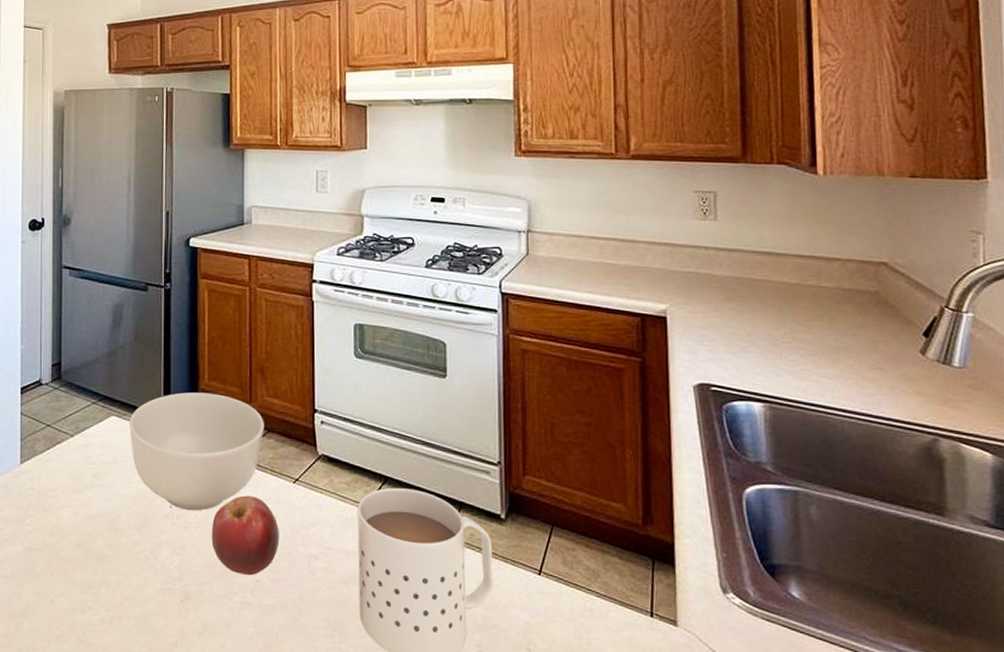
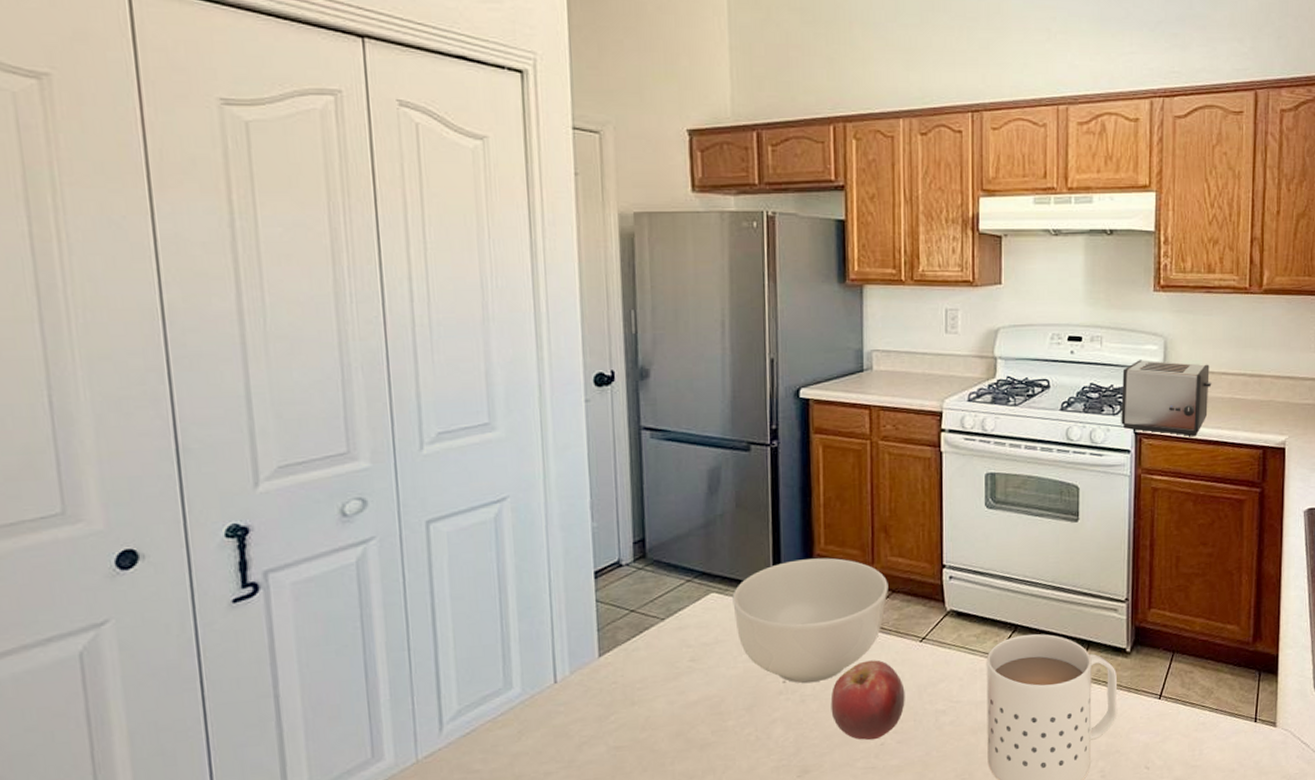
toaster: none [486,221,581,299] -> present [1121,360,1212,436]

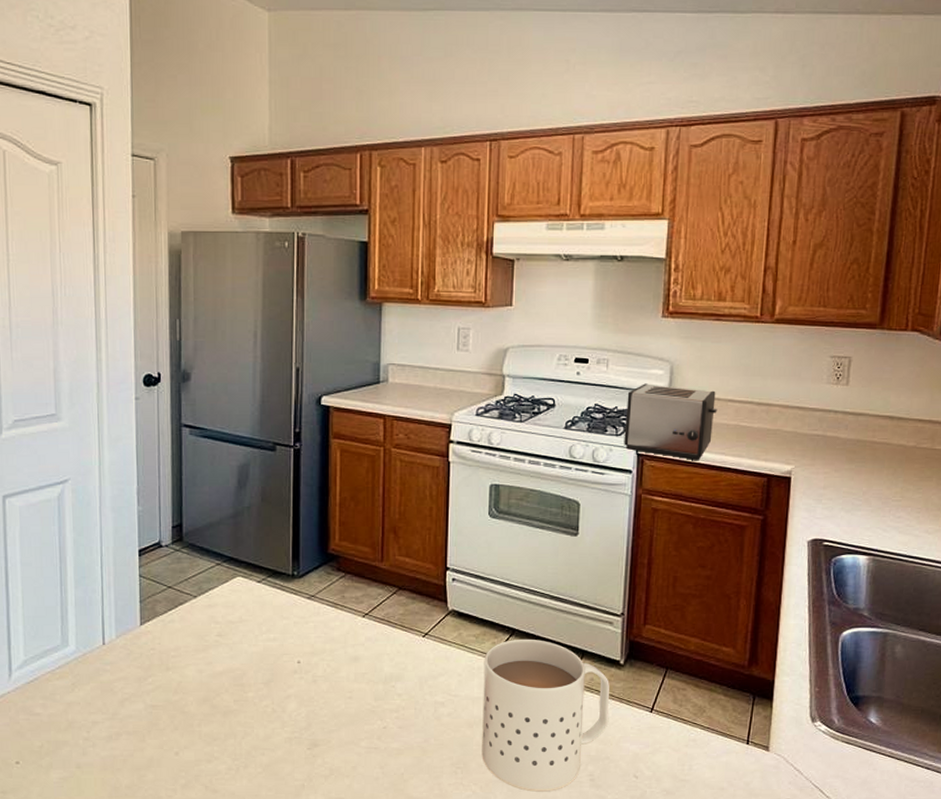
bowl: present [732,557,888,684] -> none [256,553,396,666]
fruit: present [830,660,905,741] -> none [339,650,407,723]

